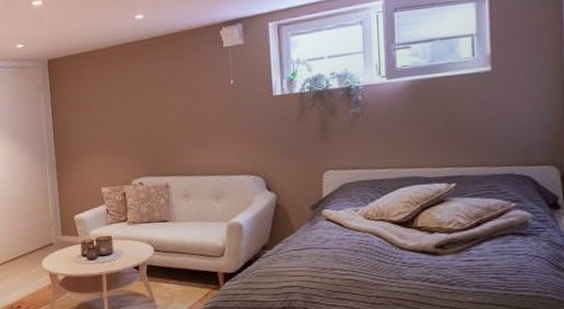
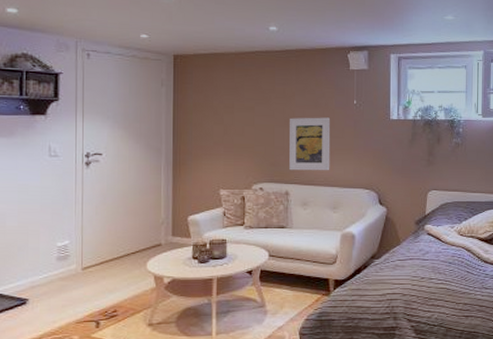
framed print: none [164,102,210,162] -> present [289,117,331,171]

